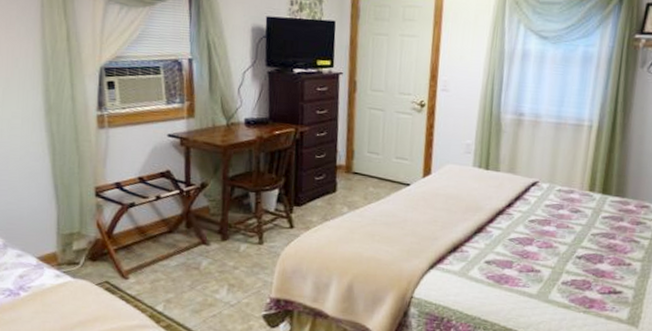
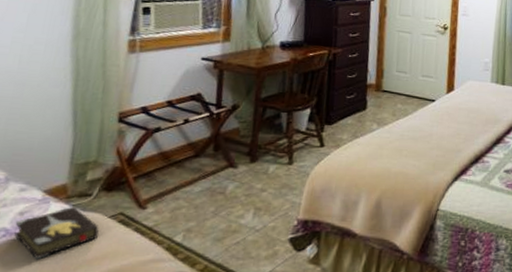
hardback book: none [17,272,89,318] -> present [14,206,99,260]

